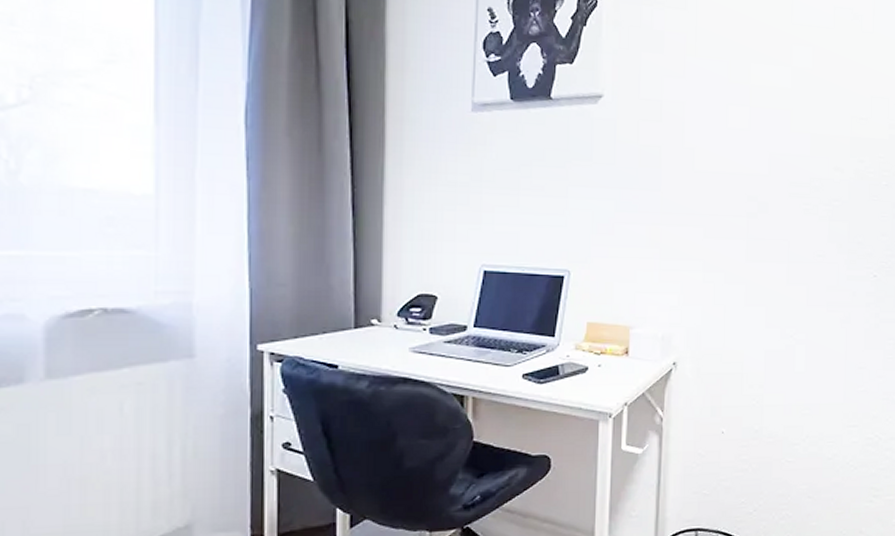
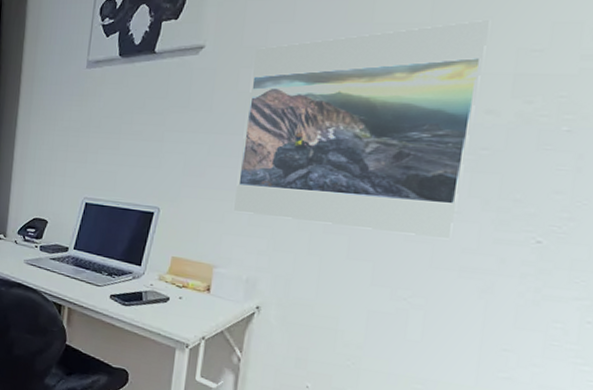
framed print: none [645,90,833,280] -> present [234,20,491,240]

